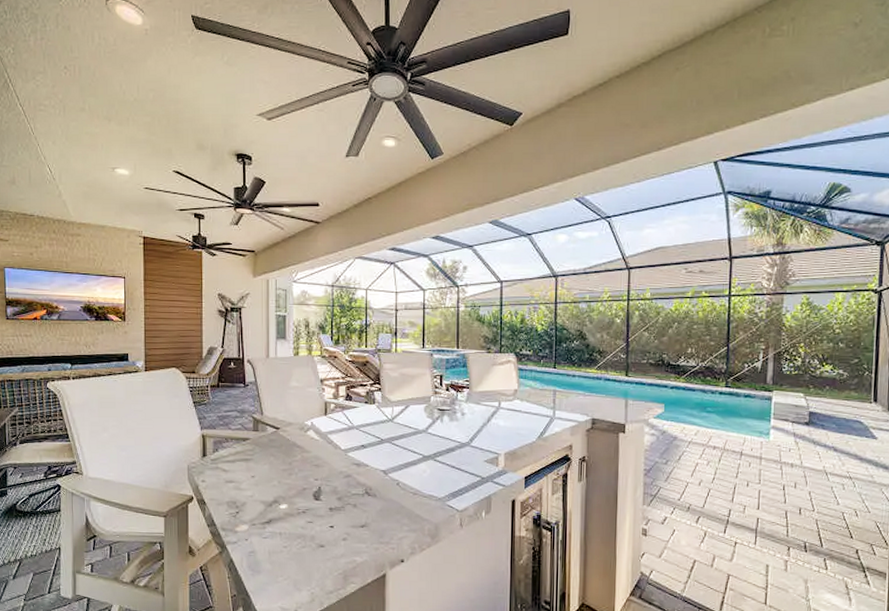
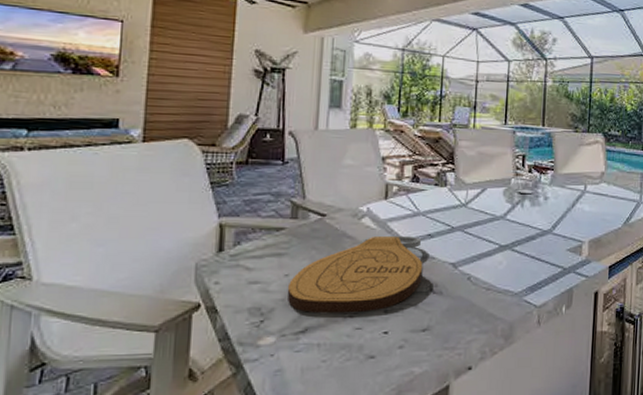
cutting board: none [254,446,359,509] -> present [287,235,423,314]

